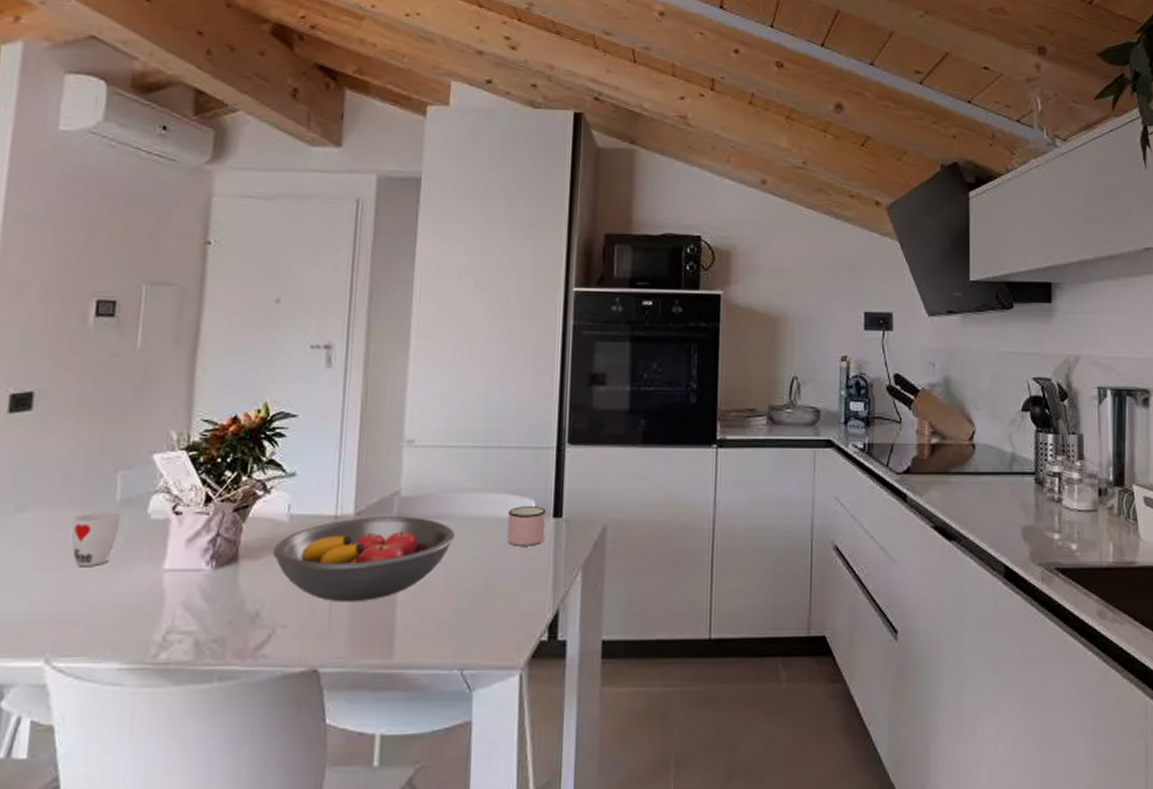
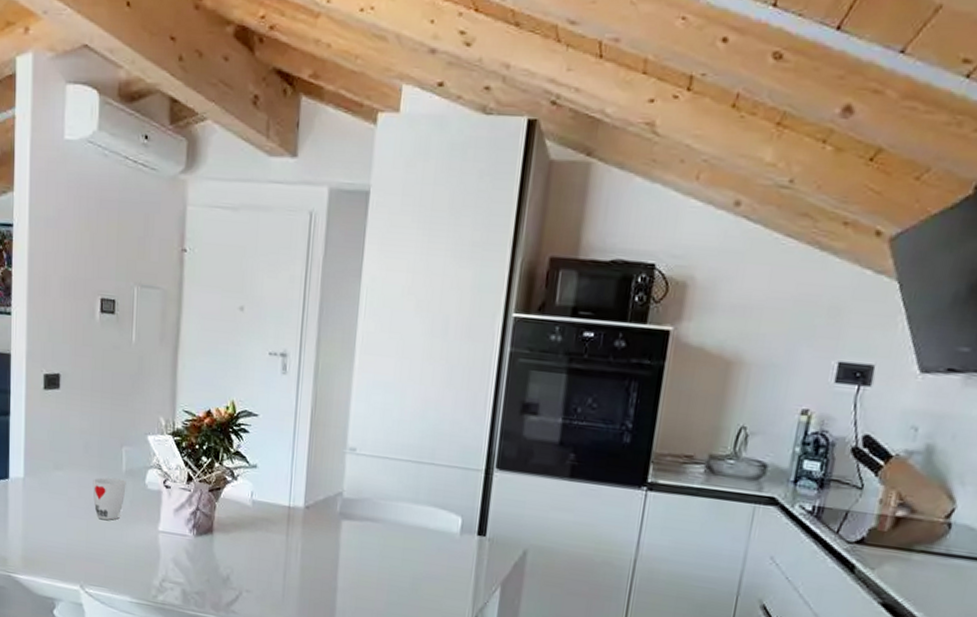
fruit bowl: present [272,516,455,603] -> none [239,510,388,582]
mug: present [507,506,547,546] -> none [434,520,472,558]

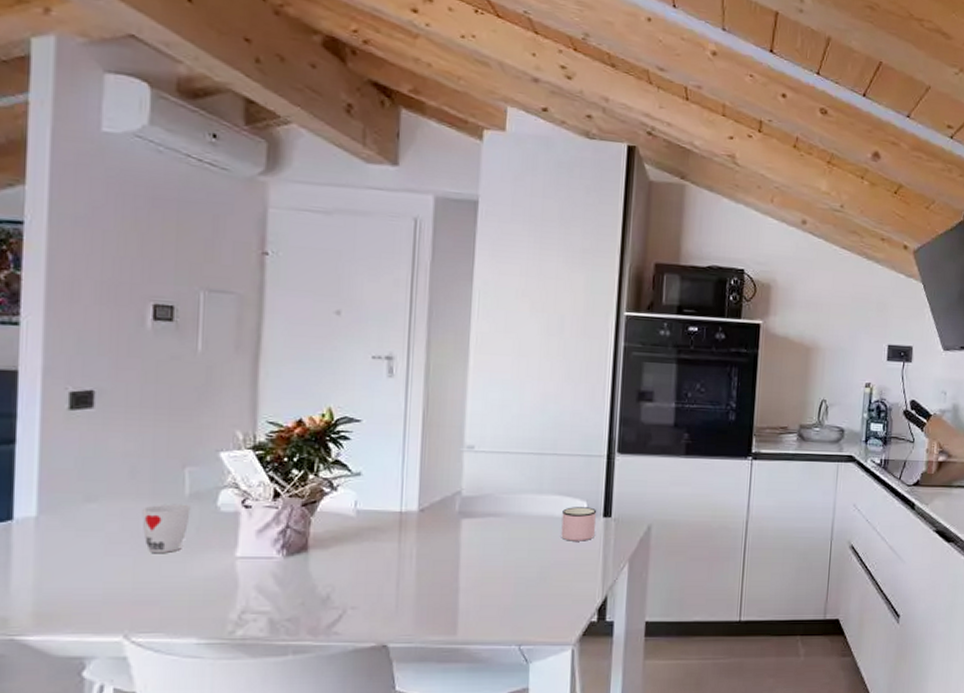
mug: none [434,520,472,558] -> present [561,507,597,541]

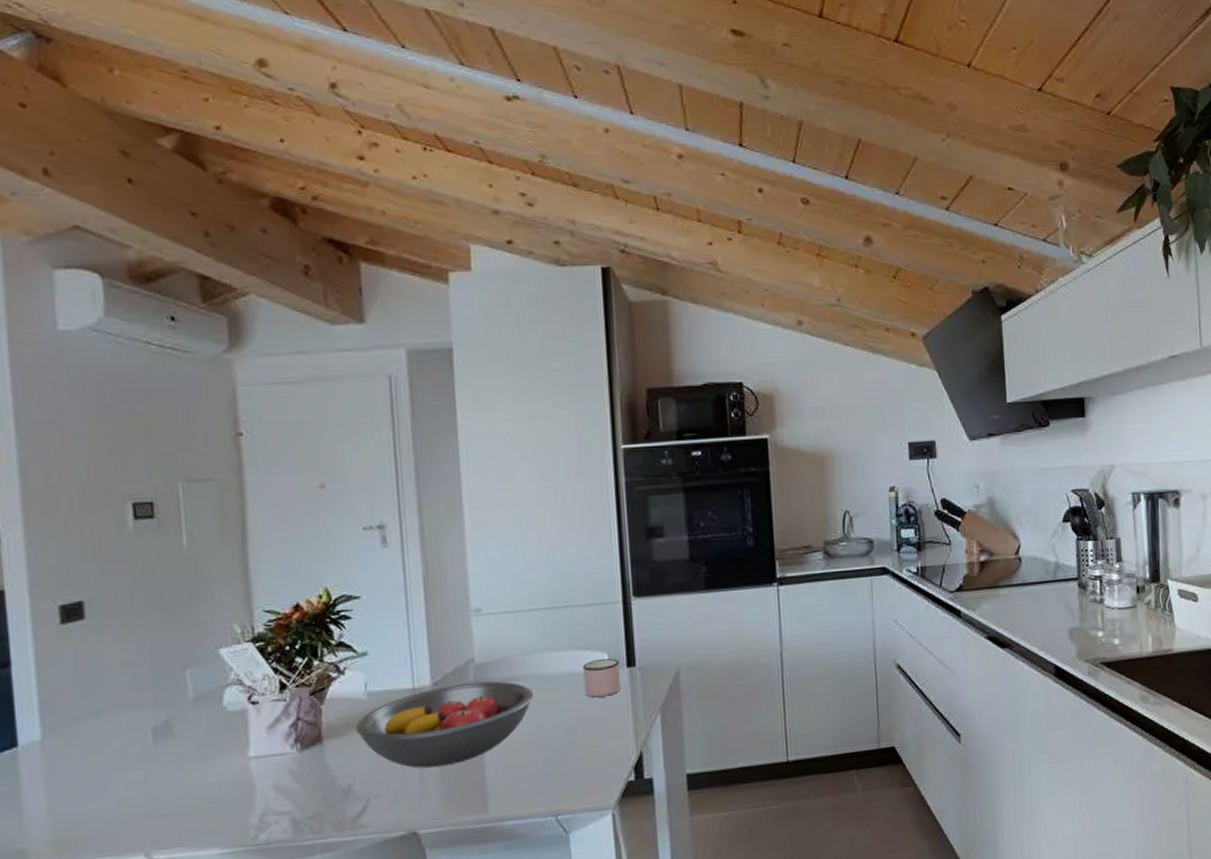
cup: present [142,504,191,554] -> none [147,708,197,765]
fruit bowl: none [341,513,513,588] -> present [355,681,533,768]

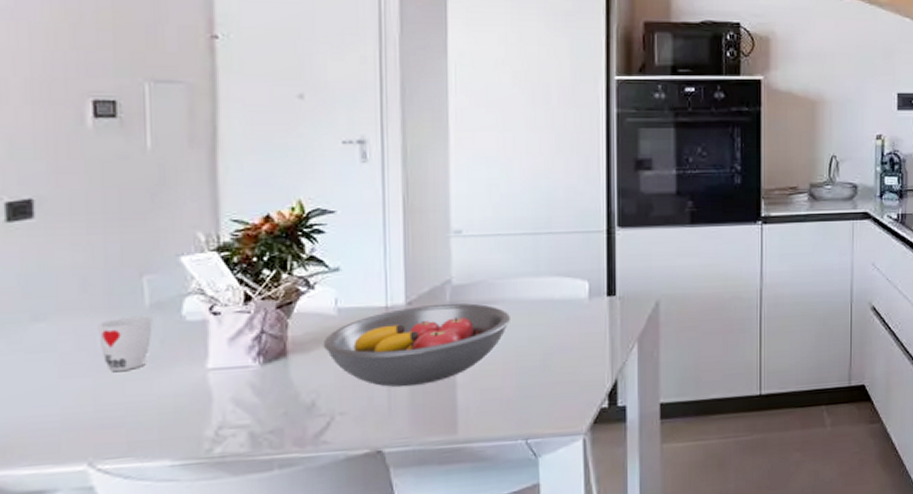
cup: none [147,708,197,765] -> present [98,315,153,373]
mug: present [583,658,620,698] -> none [563,287,600,325]

